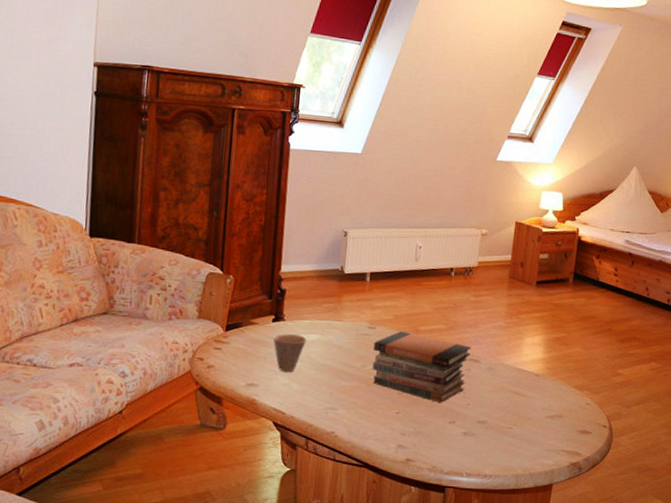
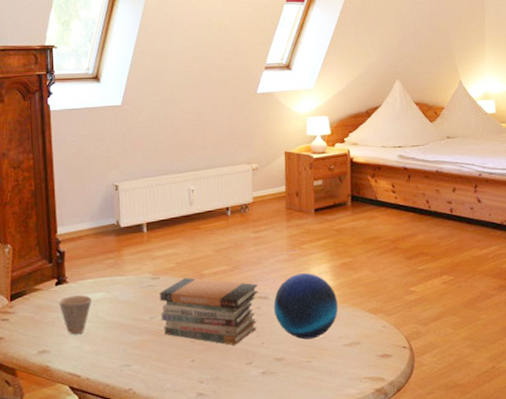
decorative orb: none [483,341,546,407] -> present [273,272,338,340]

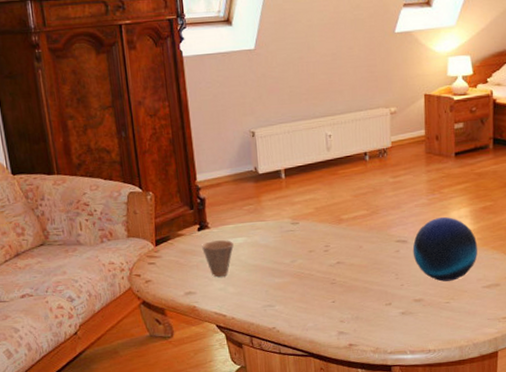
book stack: present [160,277,258,345] -> none [299,222,397,287]

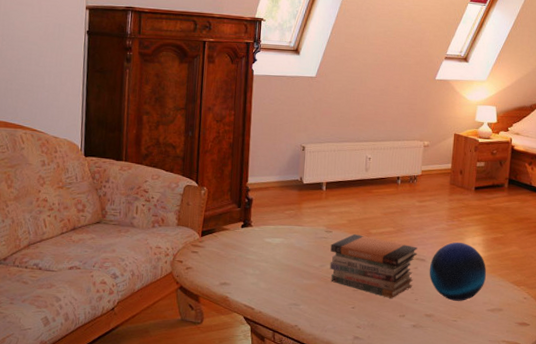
cup: present [202,240,234,278] -> none [242,238,271,273]
book stack: none [299,222,397,287] -> present [329,233,418,298]

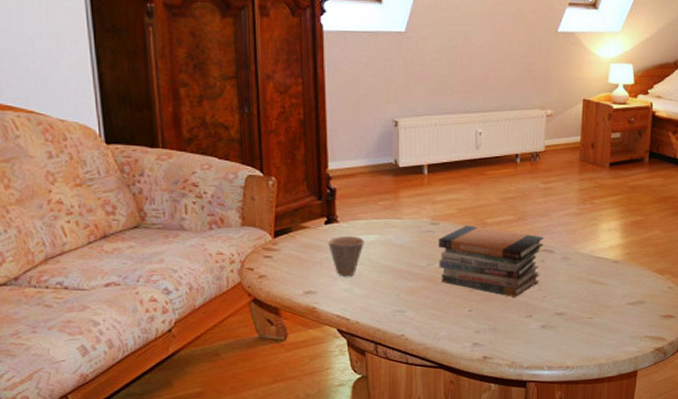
cup: none [242,238,271,273] -> present [328,236,364,277]
decorative orb: present [429,242,486,301] -> none [558,228,625,296]

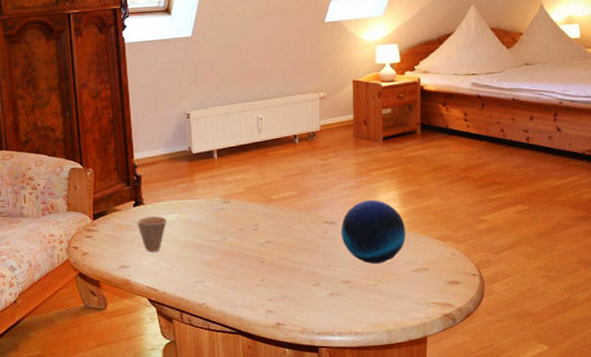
book stack: present [439,224,544,297] -> none [230,201,326,267]
decorative orb: none [558,228,625,296] -> present [340,199,406,264]

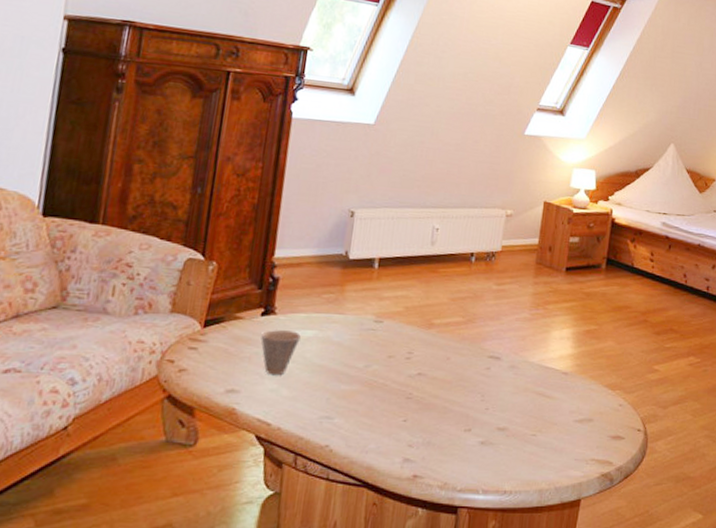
decorative orb: present [340,199,406,264] -> none [504,335,575,410]

